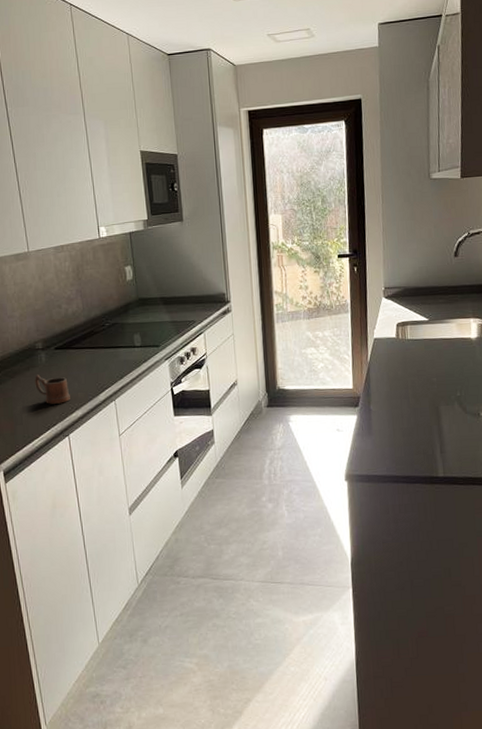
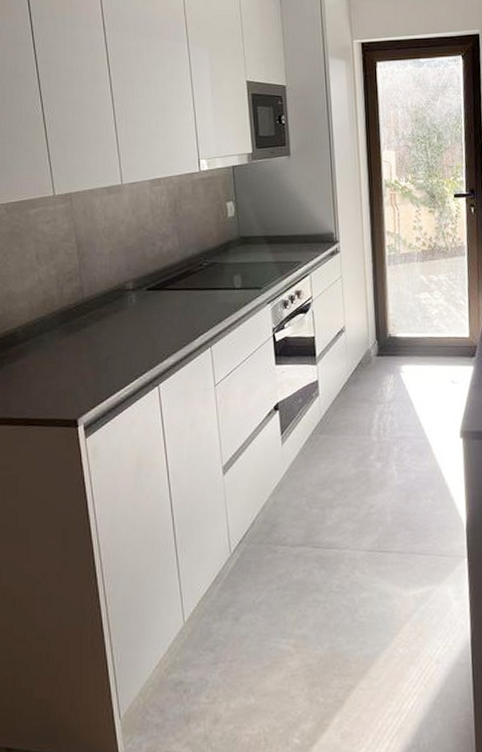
mug: present [35,374,70,404] -> none [123,317,162,351]

